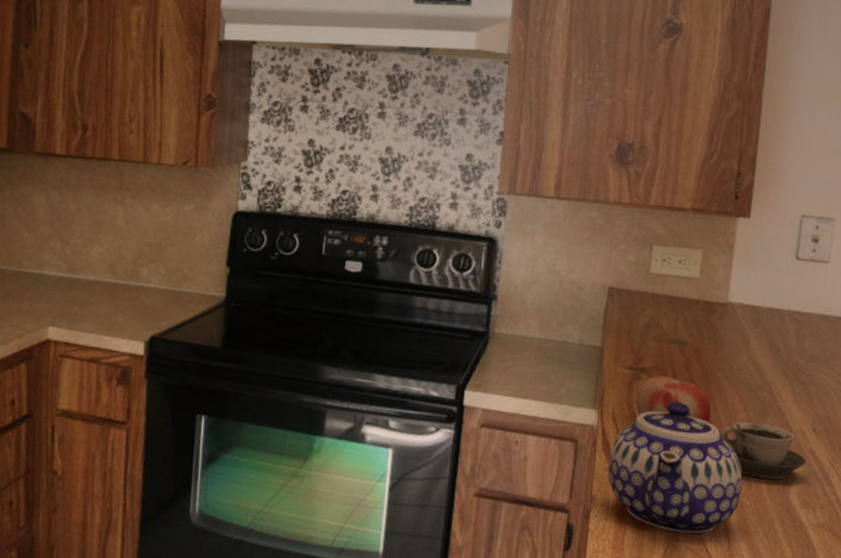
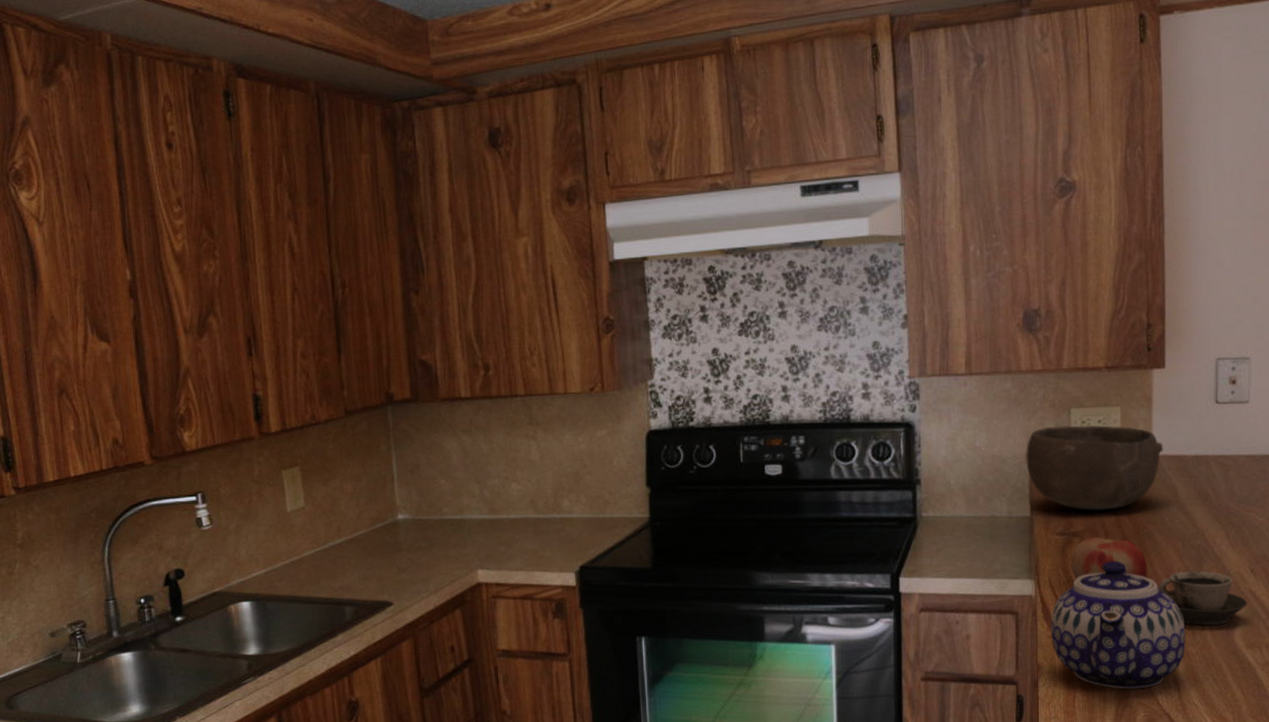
bowl: none [603,260,740,351] -> present [1025,425,1164,511]

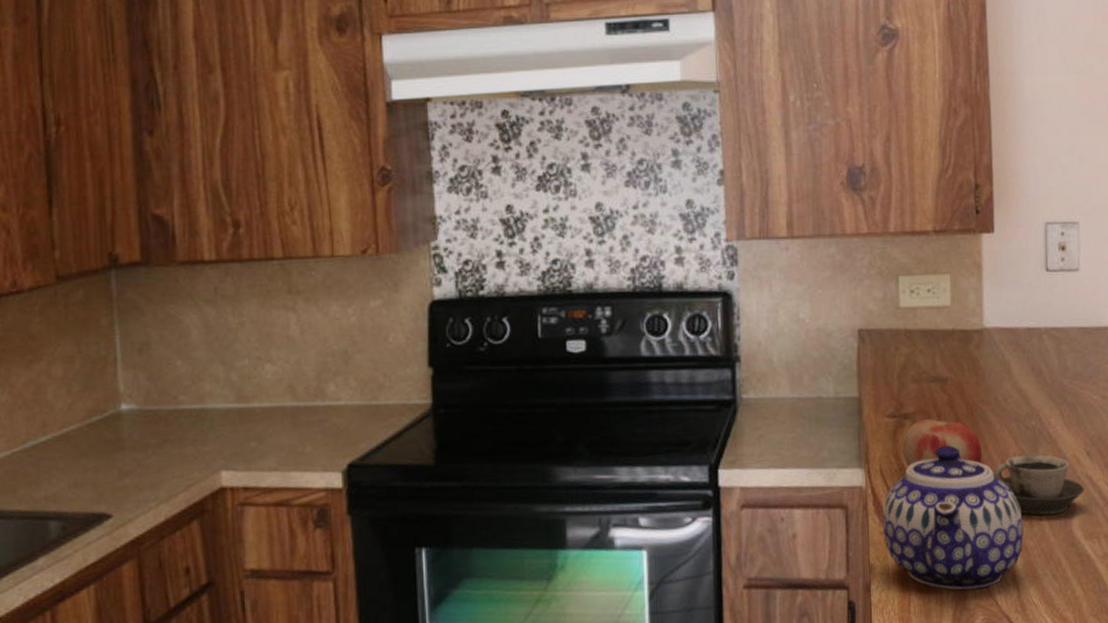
bowl: present [1025,425,1164,511] -> none [851,295,996,390]

